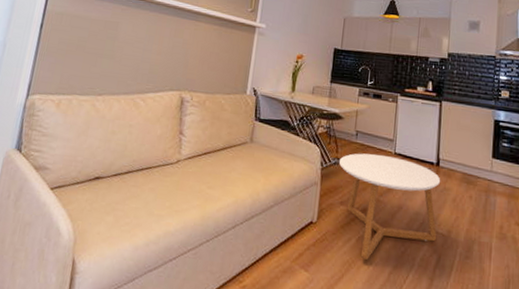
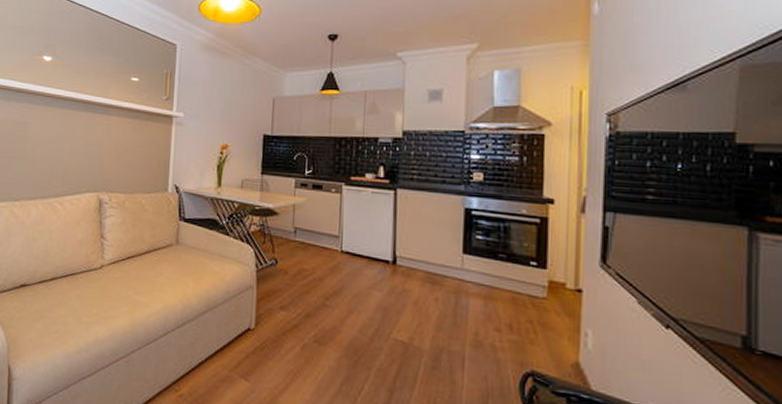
coffee table: present [338,153,441,260] -> none [276,252,399,370]

